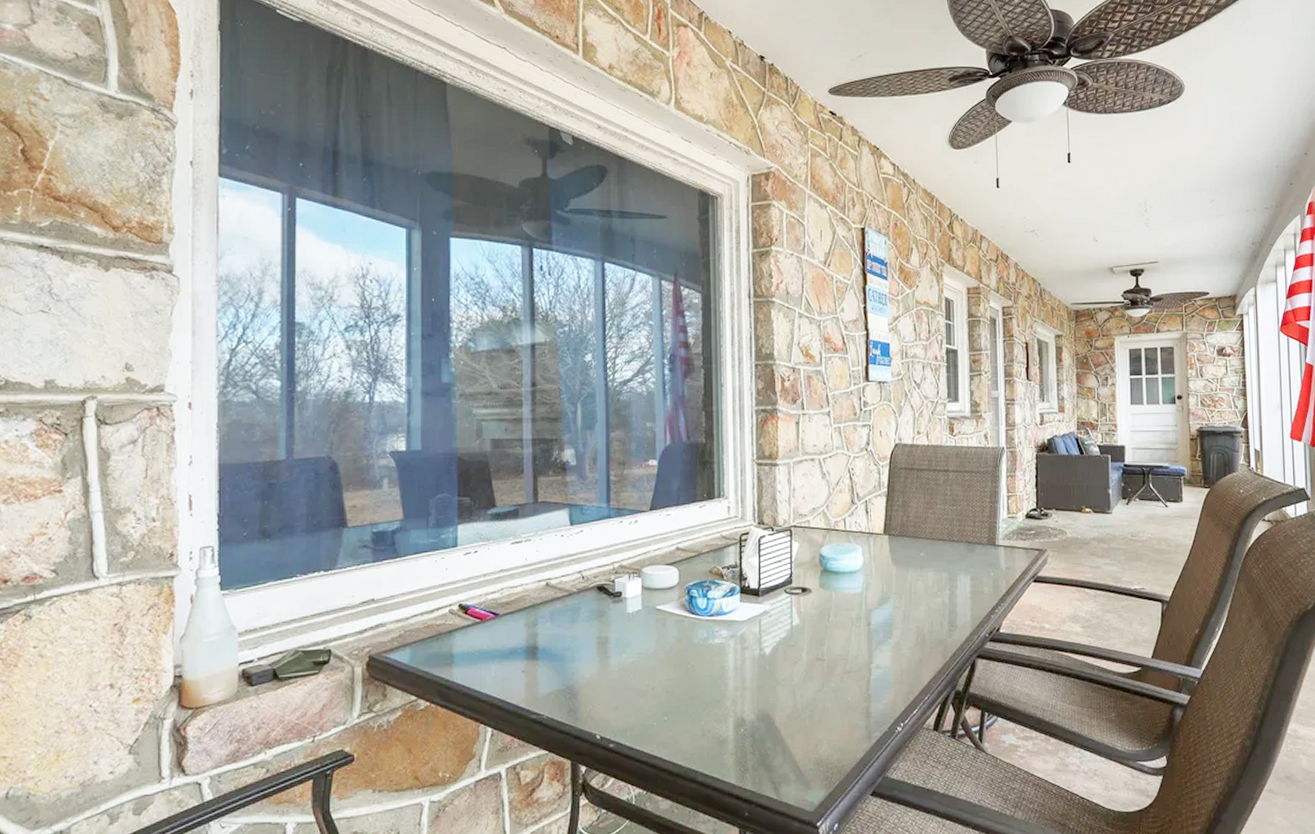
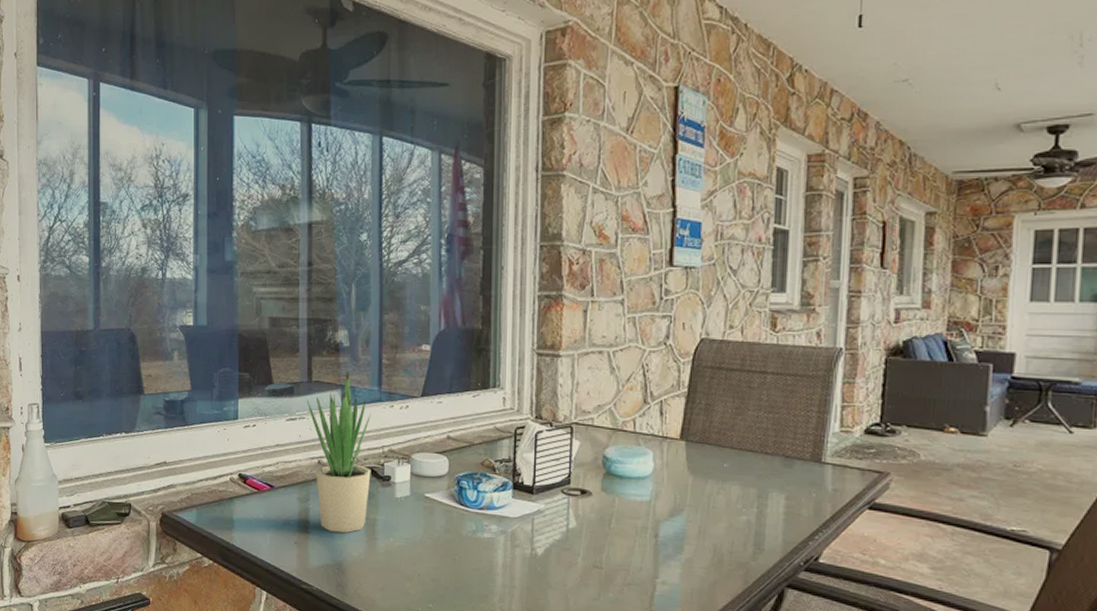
potted plant: none [532,491,602,655] -> present [306,372,371,533]

